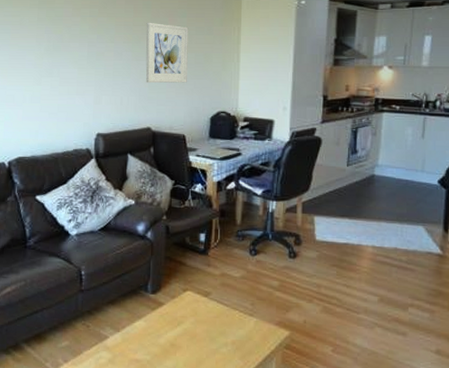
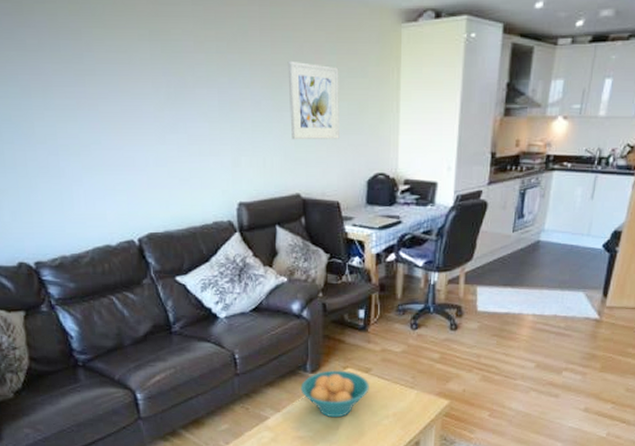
fruit bowl: none [141,292,208,342] -> present [300,370,369,418]

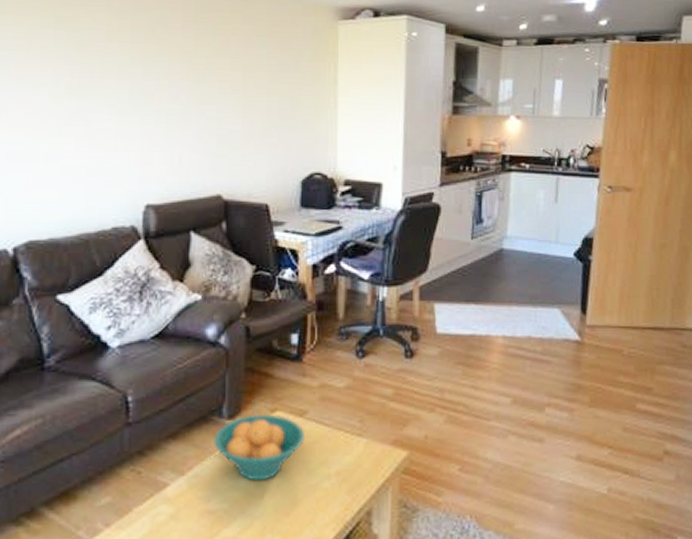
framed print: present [287,60,339,140] -> none [212,53,270,136]

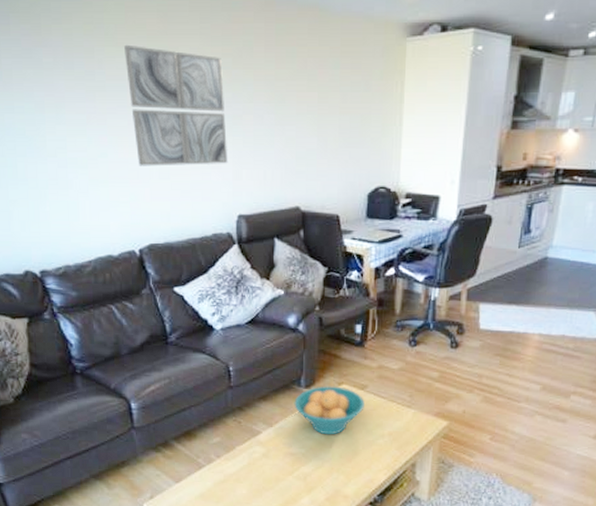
wall art: none [12,12,135,148] -> present [124,44,228,166]

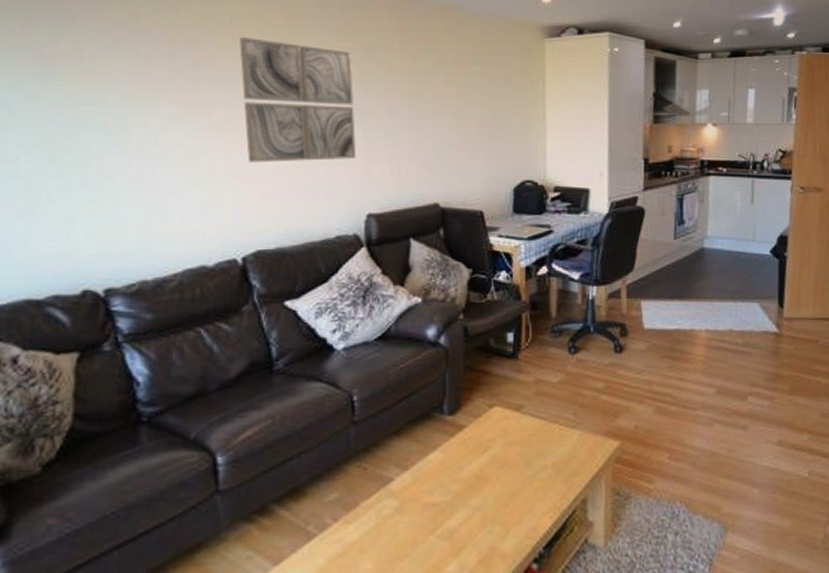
fruit bowl: present [294,386,365,435] -> none [435,409,522,474]

